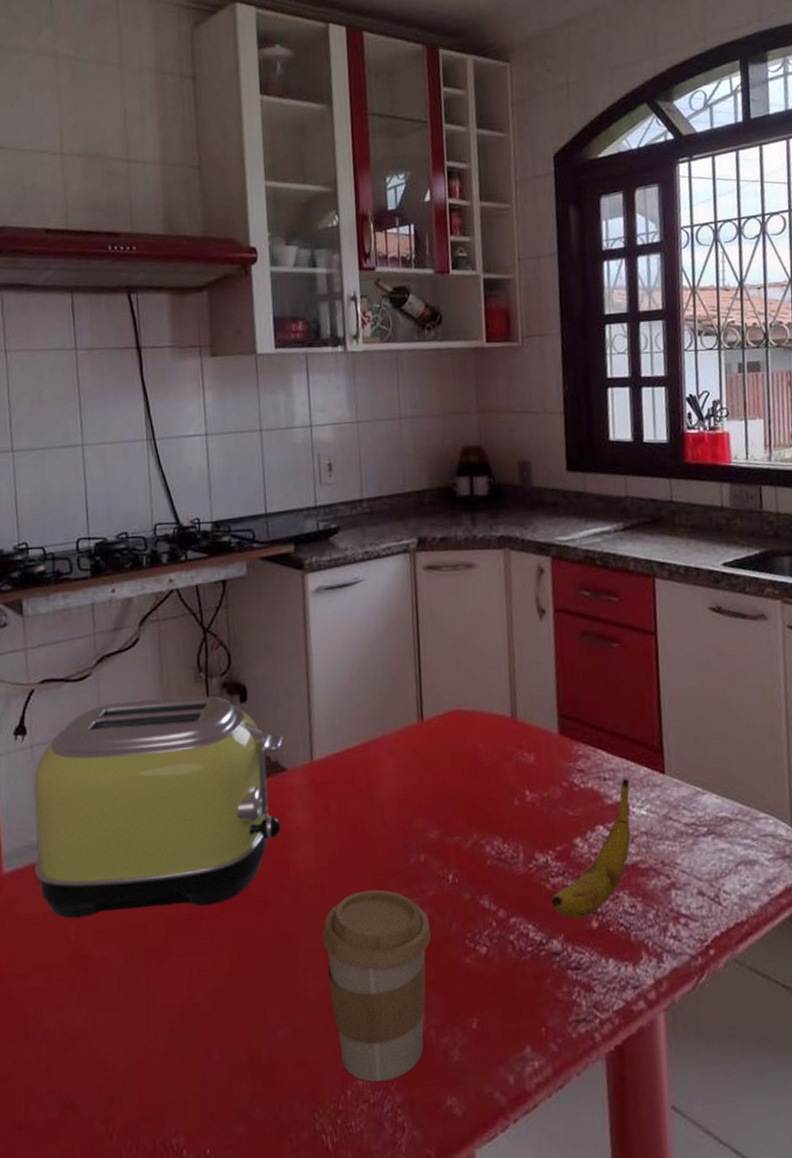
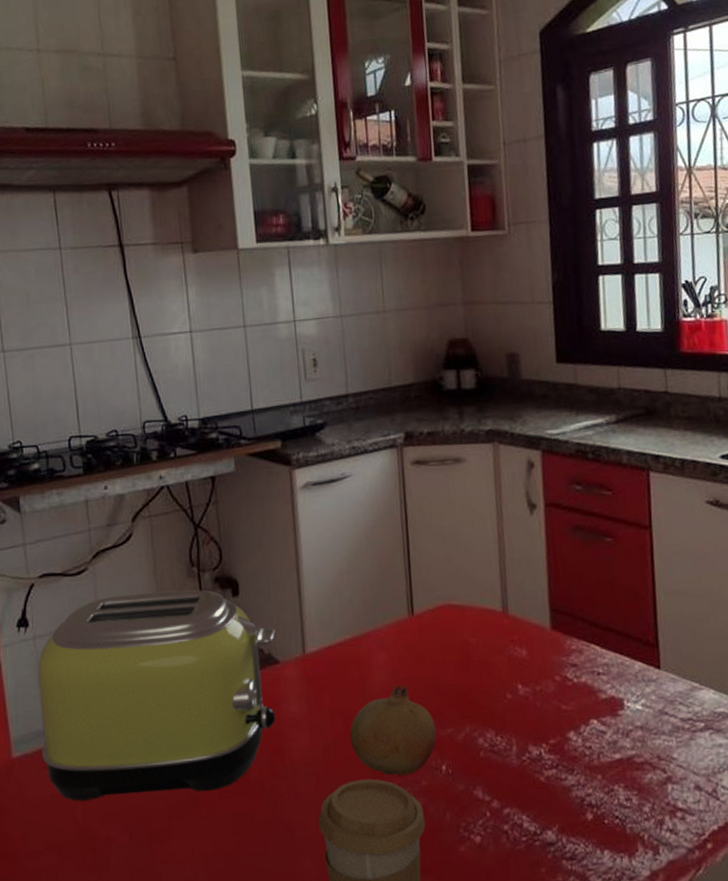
fruit: none [356,791,444,886] -> present [350,684,437,776]
banana: present [551,778,631,919] -> none [544,673,626,811]

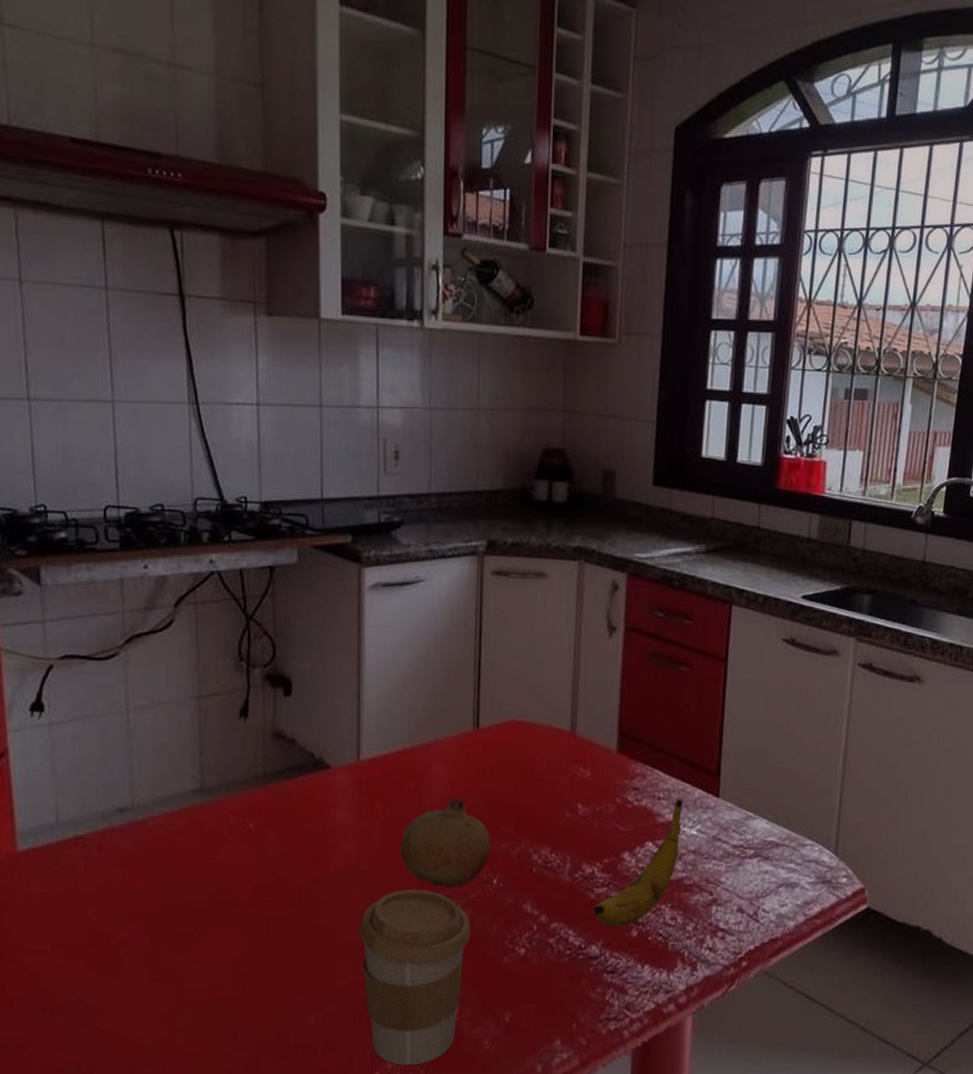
toaster: present [37,590,276,801] -> none [52,685,329,900]
banana: none [544,673,626,811] -> present [593,799,684,927]

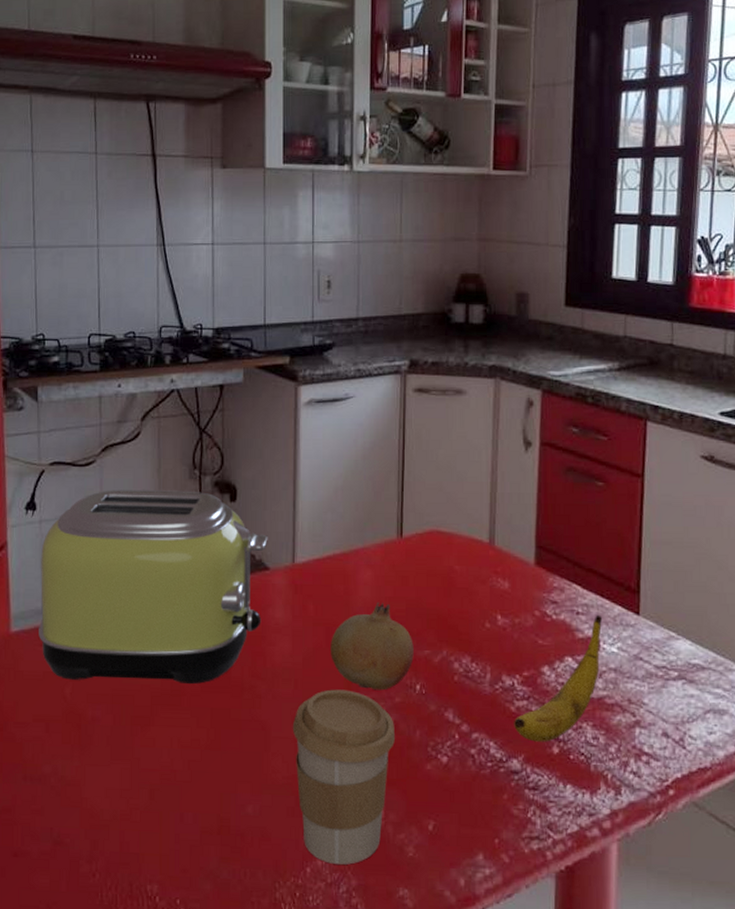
toaster: none [52,685,329,900] -> present [39,490,268,685]

